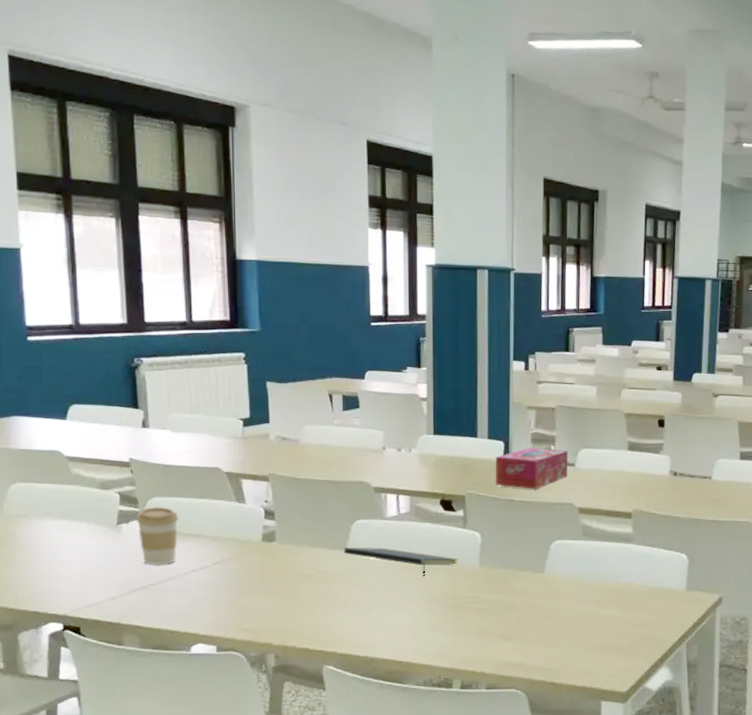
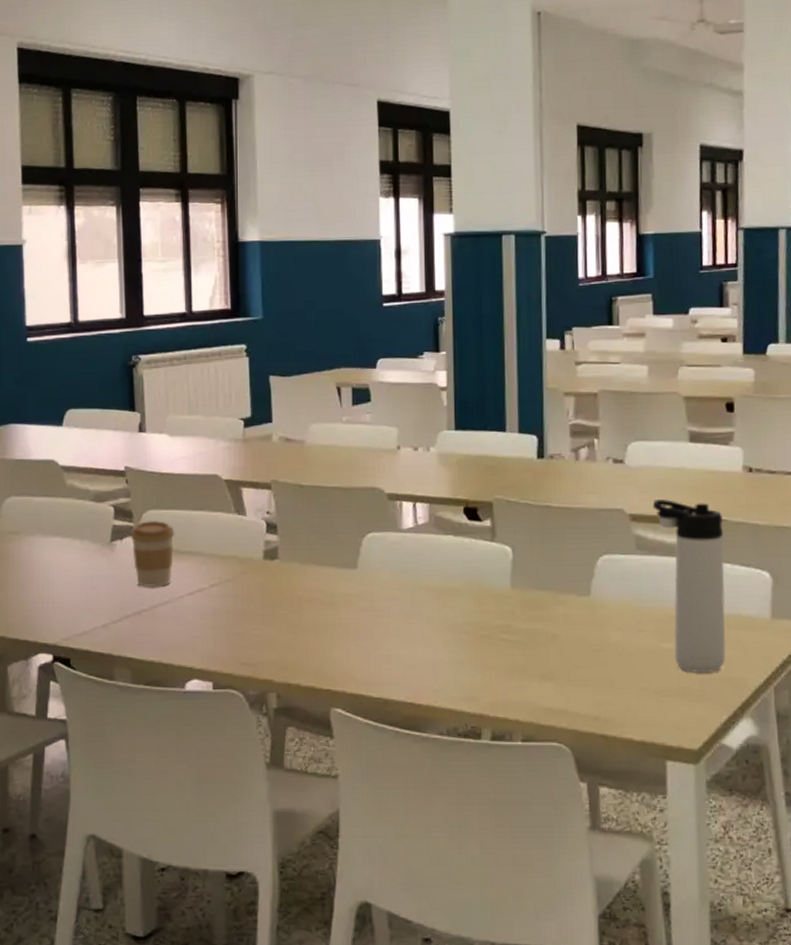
notepad: present [344,547,458,578] -> none [353,565,486,602]
tissue box: present [495,447,569,489] -> none [528,441,616,492]
thermos bottle: none [597,496,653,633] -> present [652,499,727,673]

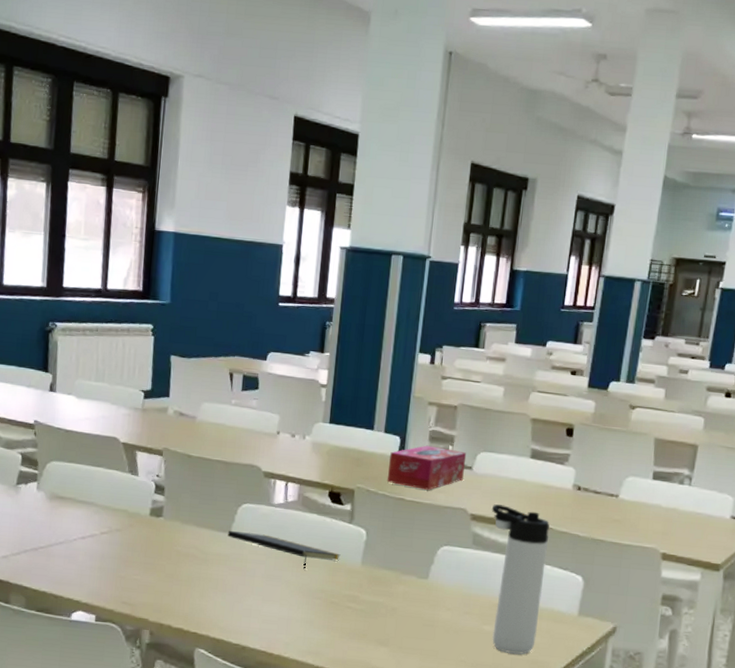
coffee cup: present [130,520,175,587] -> none [34,470,74,529]
notepad: none [353,565,486,602] -> present [227,531,341,570]
tissue box: none [528,441,616,492] -> present [386,445,467,490]

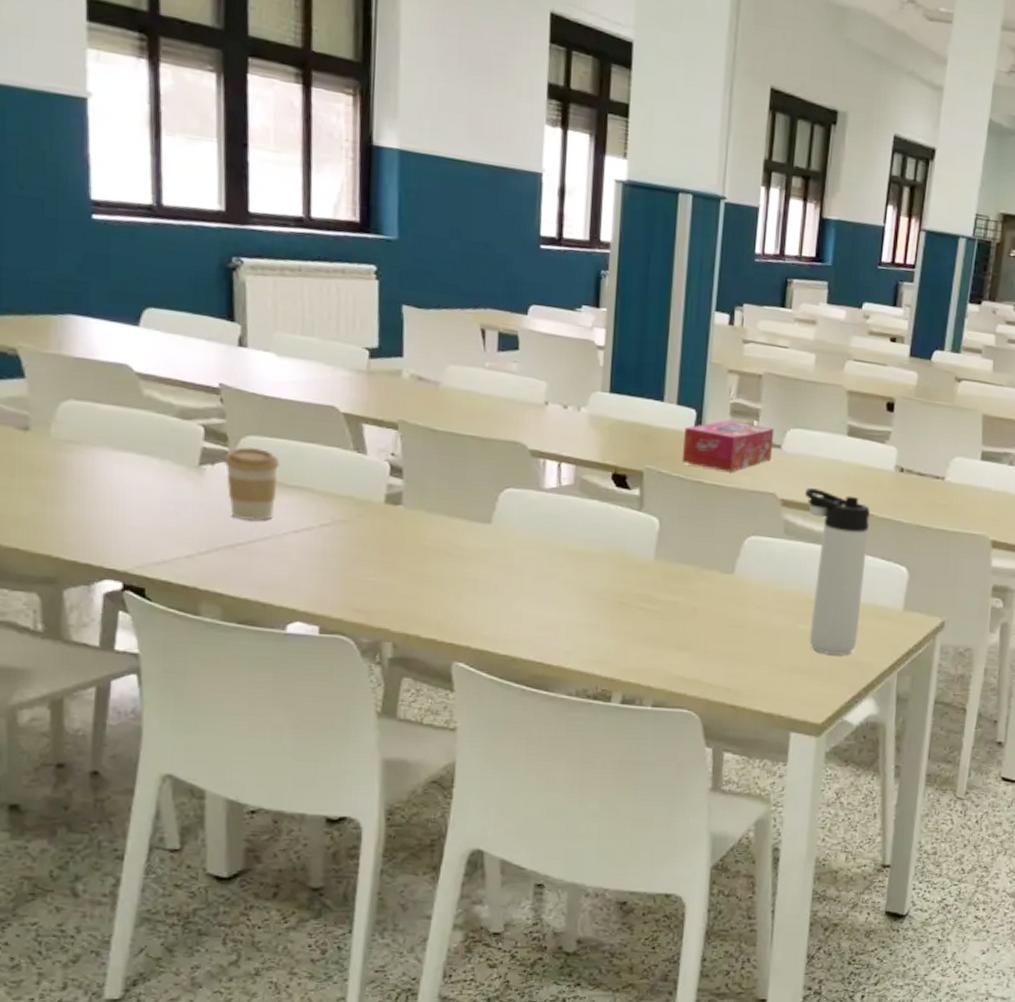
coffee cup: none [34,470,74,529] -> present [224,446,280,521]
notepad: present [227,531,341,570] -> none [487,521,629,566]

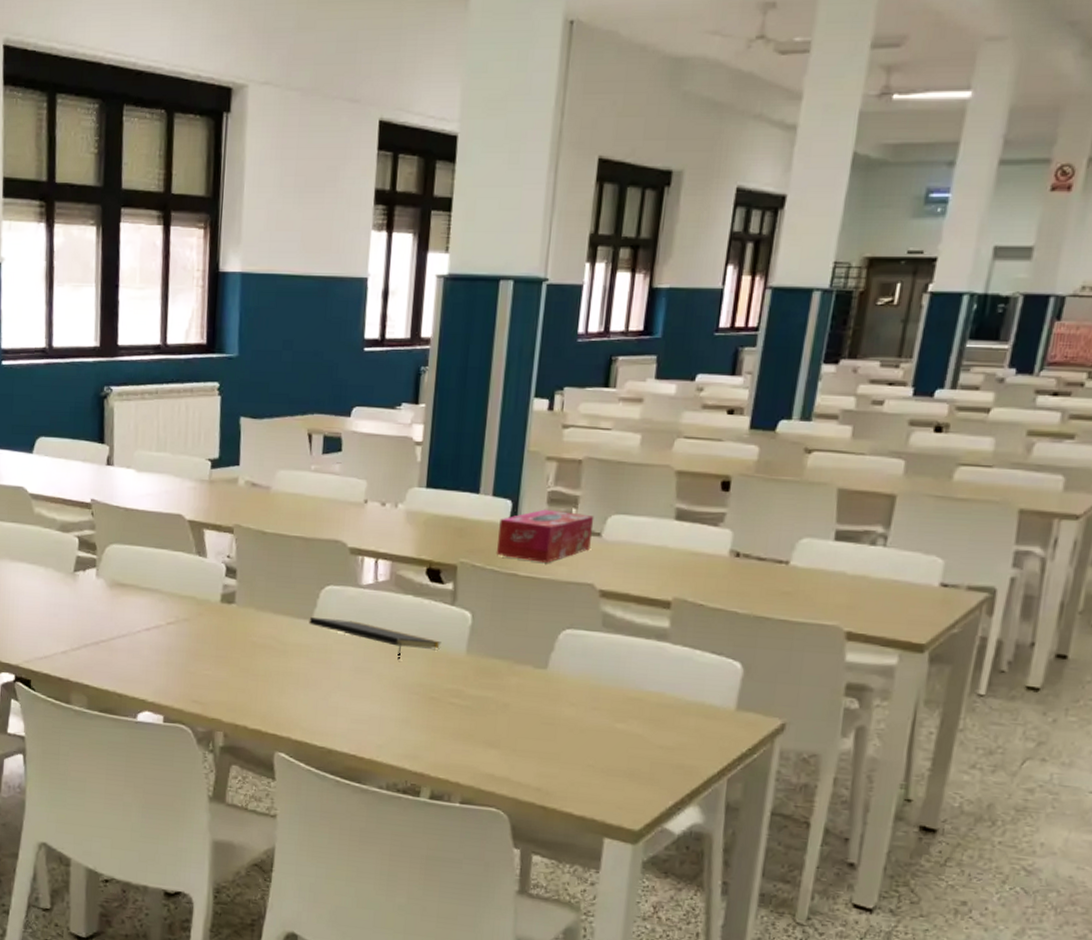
coffee cup: present [224,446,280,521] -> none [93,554,136,620]
notepad: none [487,521,629,566] -> present [309,617,442,661]
thermos bottle: present [804,488,870,655] -> none [625,577,700,758]

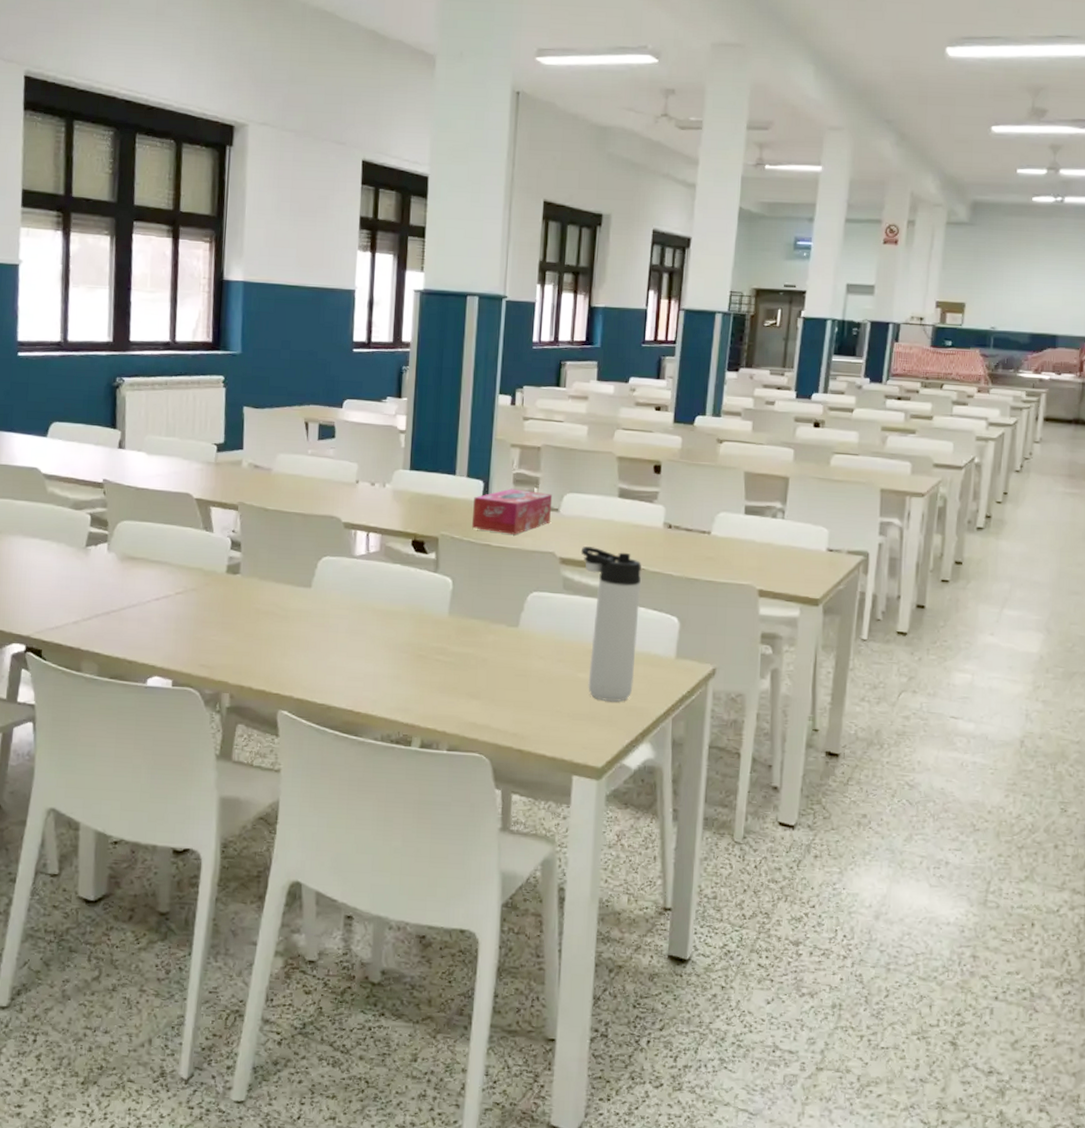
notepad: present [309,617,442,661] -> none [308,586,427,623]
thermos bottle: none [625,577,700,758] -> present [580,546,641,702]

